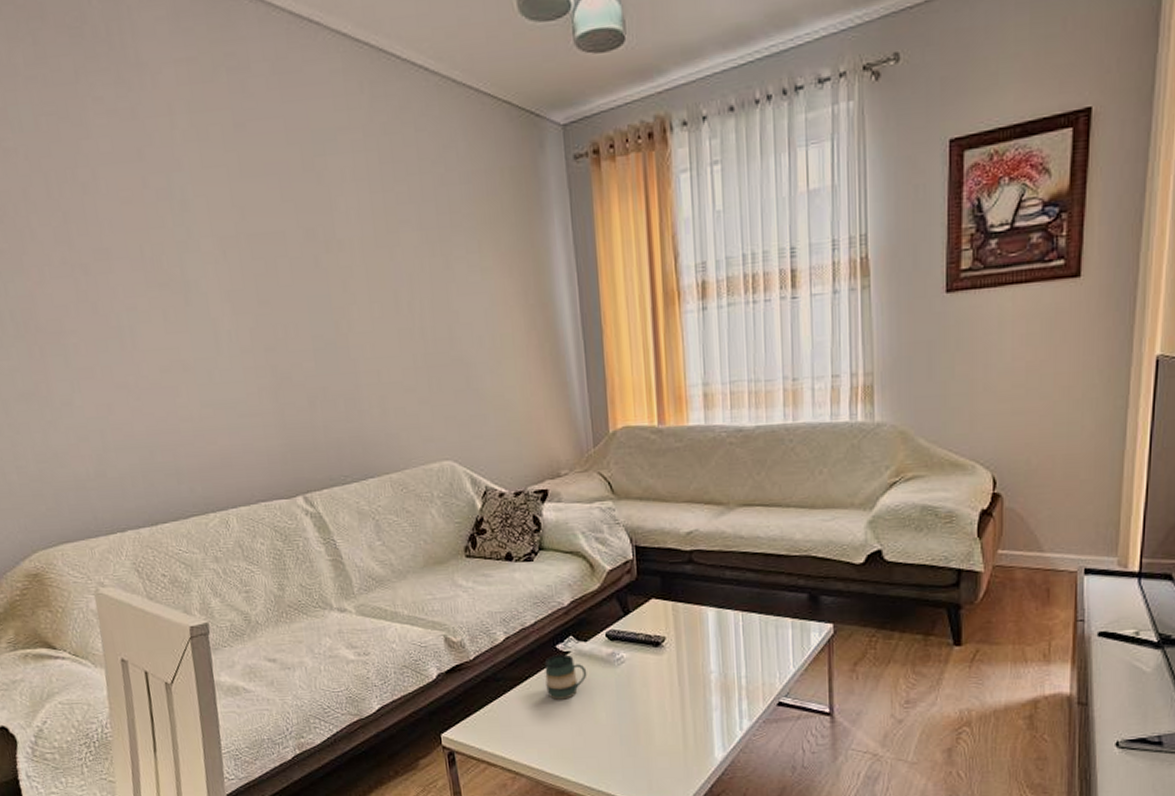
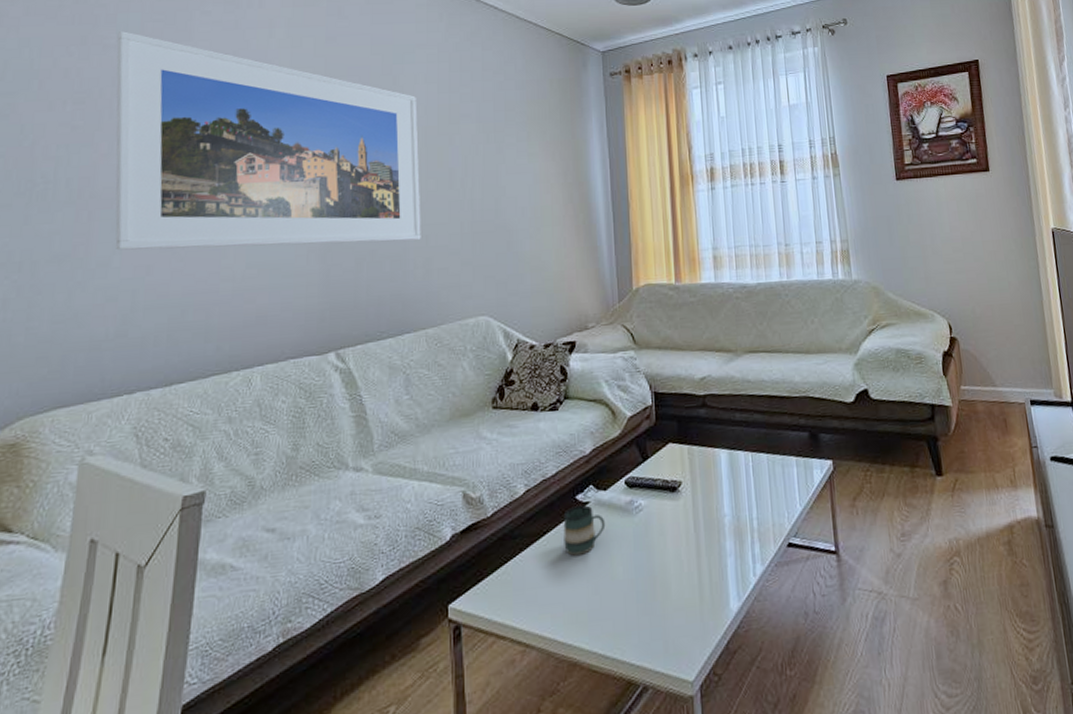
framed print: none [13,128,373,388] -> present [115,30,421,251]

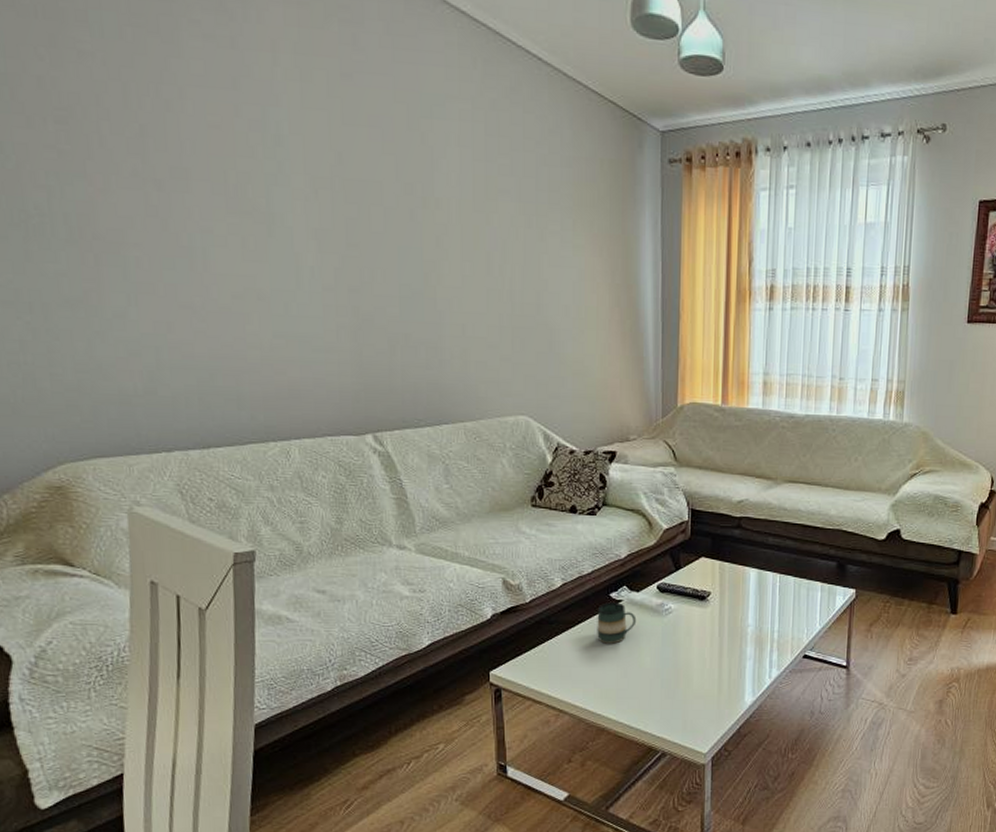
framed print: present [115,30,421,251] -> none [91,33,457,328]

